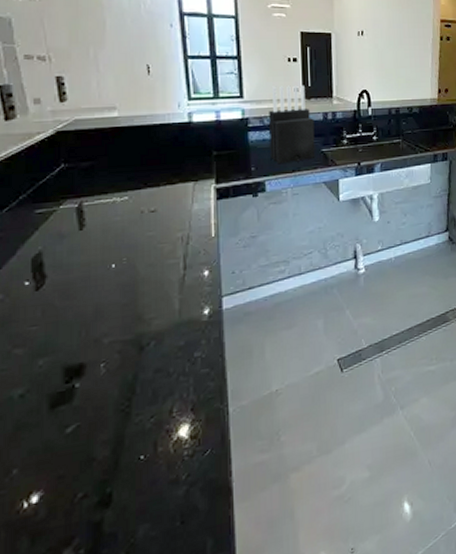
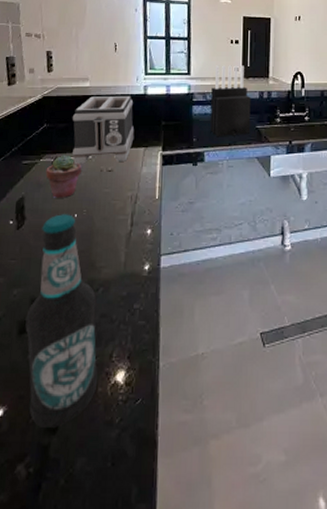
bottle: none [58,265,157,505] -> present [25,214,98,429]
potted succulent: none [69,198,116,249] -> present [45,155,82,198]
toaster: none [98,124,180,208] -> present [72,95,135,165]

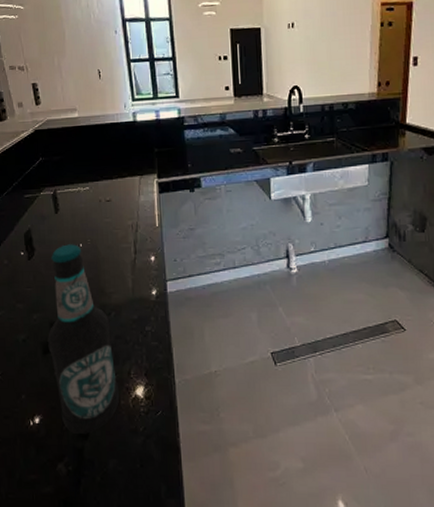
potted succulent: present [45,155,82,198] -> none [47,187,81,229]
toaster: present [72,95,135,165] -> none [65,123,129,196]
knife block: present [210,65,251,137] -> none [202,83,247,162]

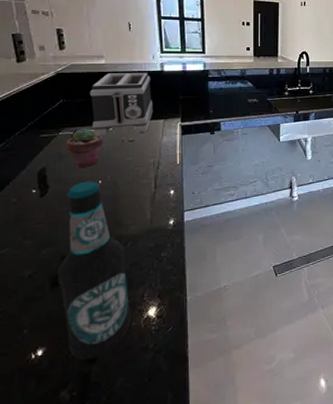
potted succulent: none [47,187,81,229] -> present [66,128,103,167]
toaster: none [65,123,129,196] -> present [89,72,154,137]

